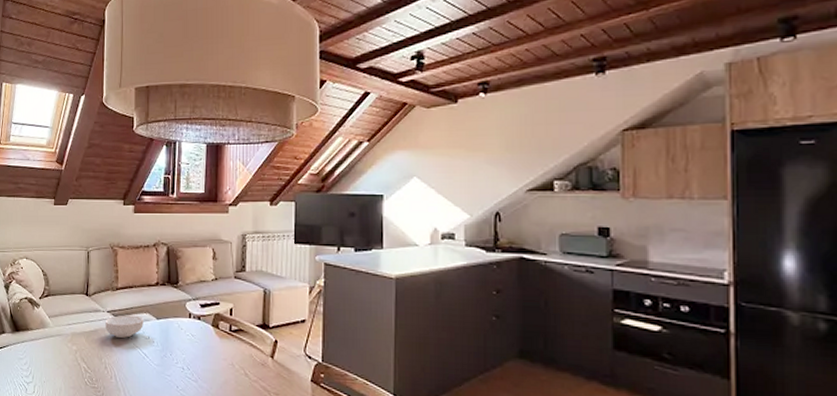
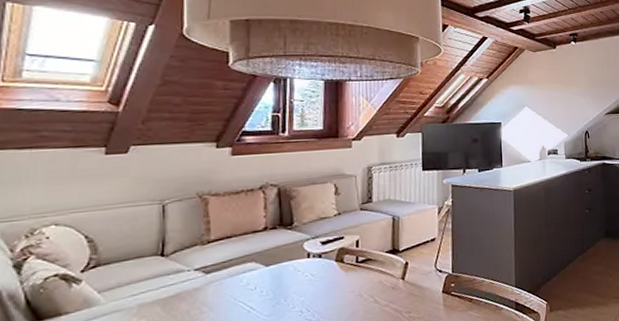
cereal bowl: present [105,315,143,338] -> none [192,266,248,297]

